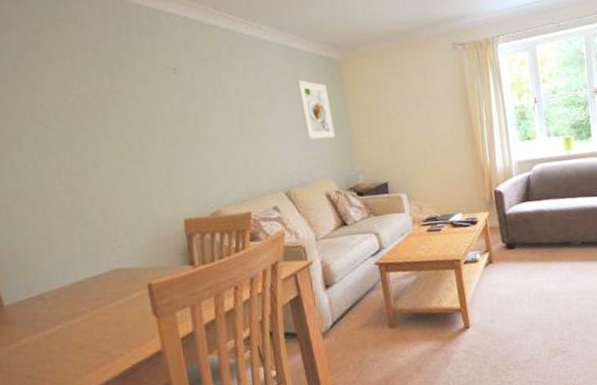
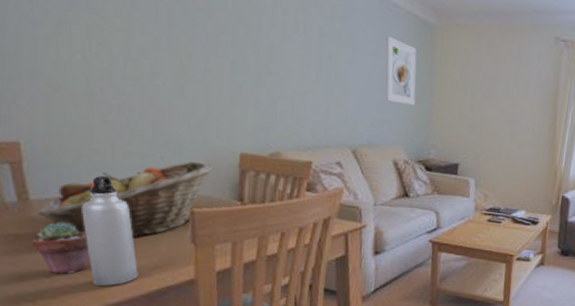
potted succulent: none [10,320,64,373] -> present [31,222,90,275]
fruit basket: none [13,236,163,328] -> present [38,161,214,238]
water bottle: none [50,268,110,376] -> present [82,175,138,286]

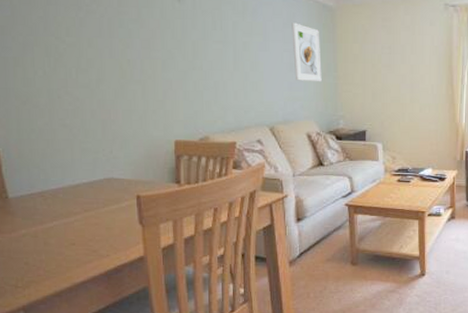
potted succulent: present [31,222,90,275] -> none [12,214,58,261]
fruit basket: present [38,161,214,238] -> none [16,152,154,224]
water bottle: present [82,175,138,286] -> none [49,171,98,268]

